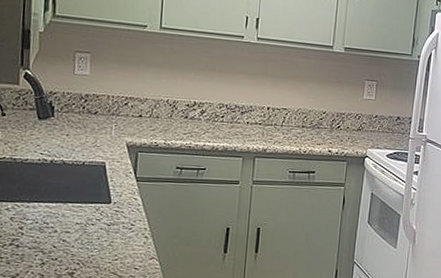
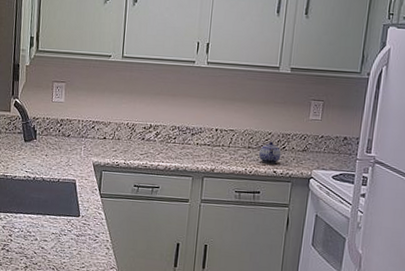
teapot: none [313,120,336,144] -> present [259,141,281,164]

